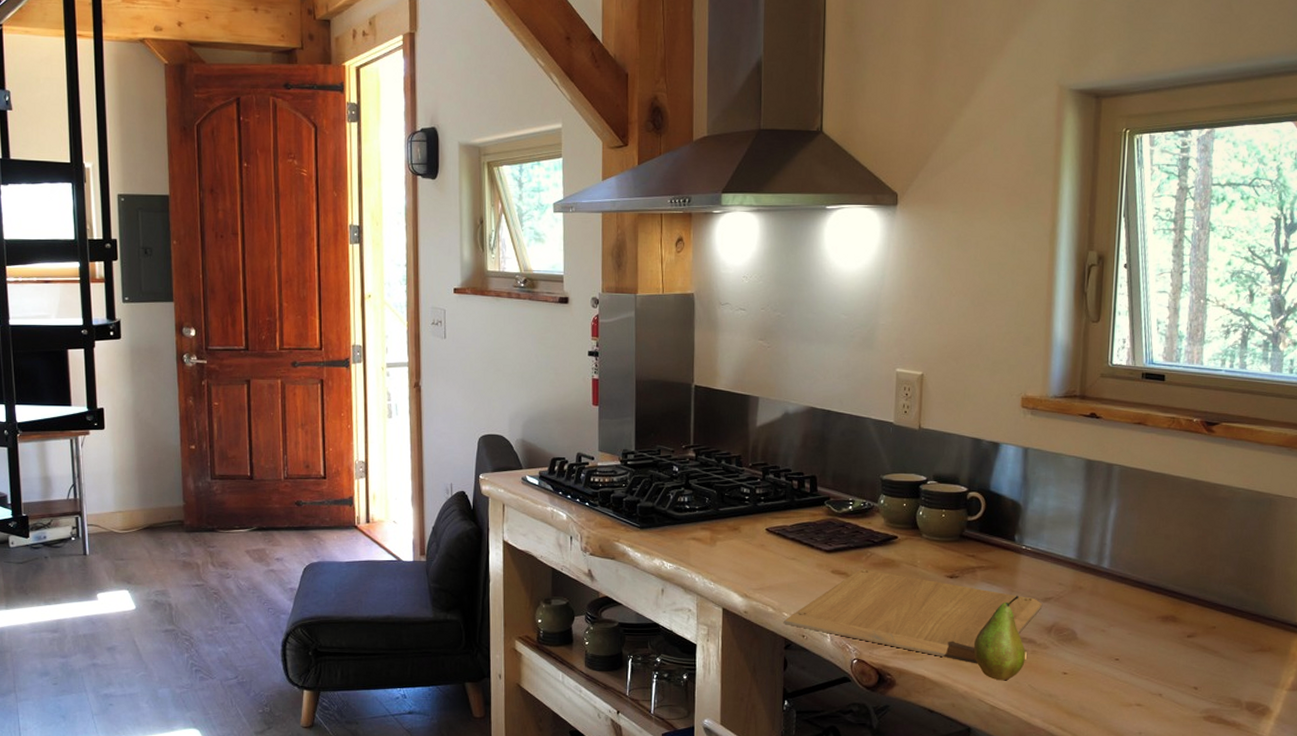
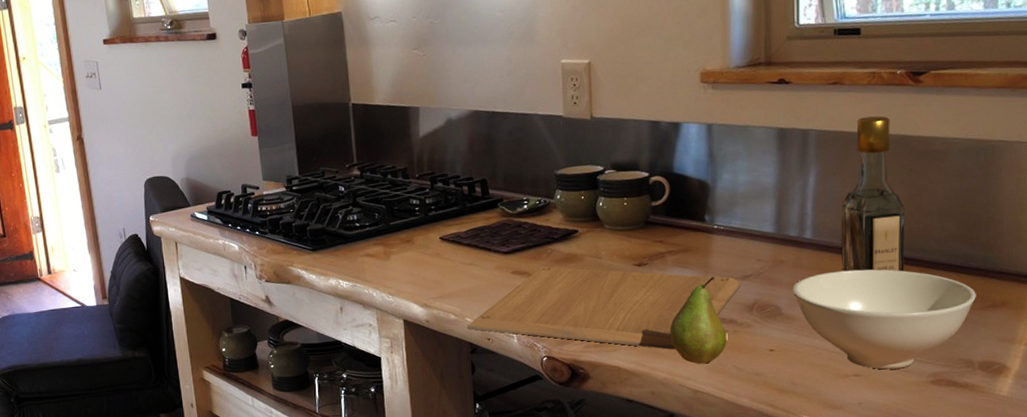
bowl: none [1088,602,1248,702] -> present [792,269,976,370]
bottle: none [1133,459,1192,609] -> present [841,116,905,272]

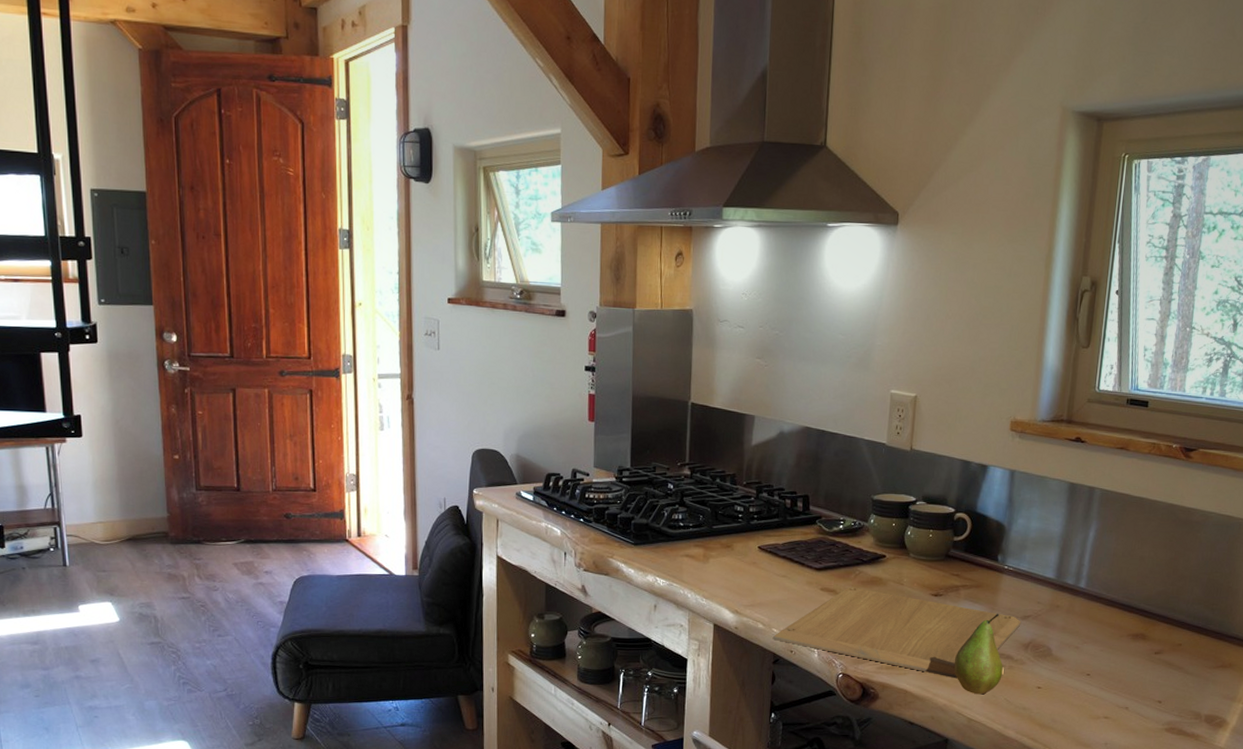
bowl: present [792,269,976,370] -> none [1063,620,1211,715]
bottle: present [841,116,905,272] -> none [1106,483,1164,628]

